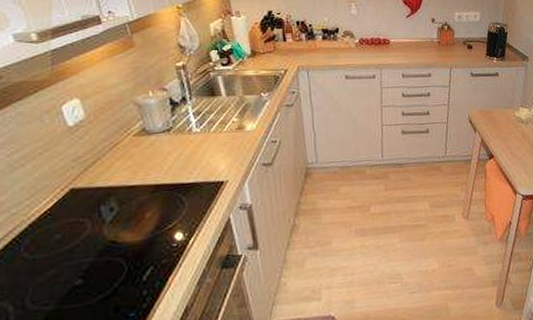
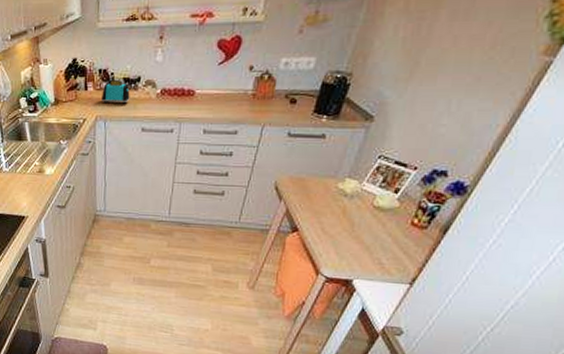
toaster: none [302,30,330,55] -> present [101,79,130,105]

